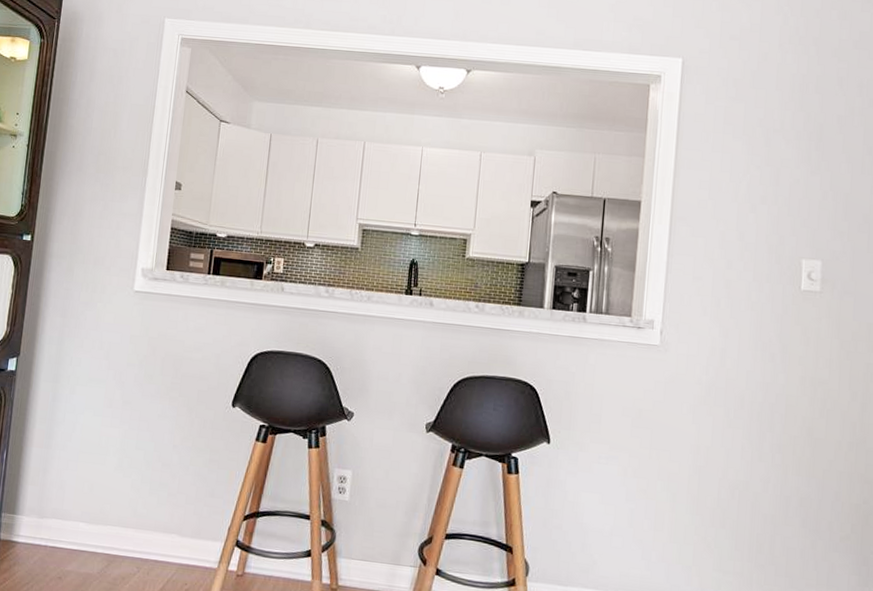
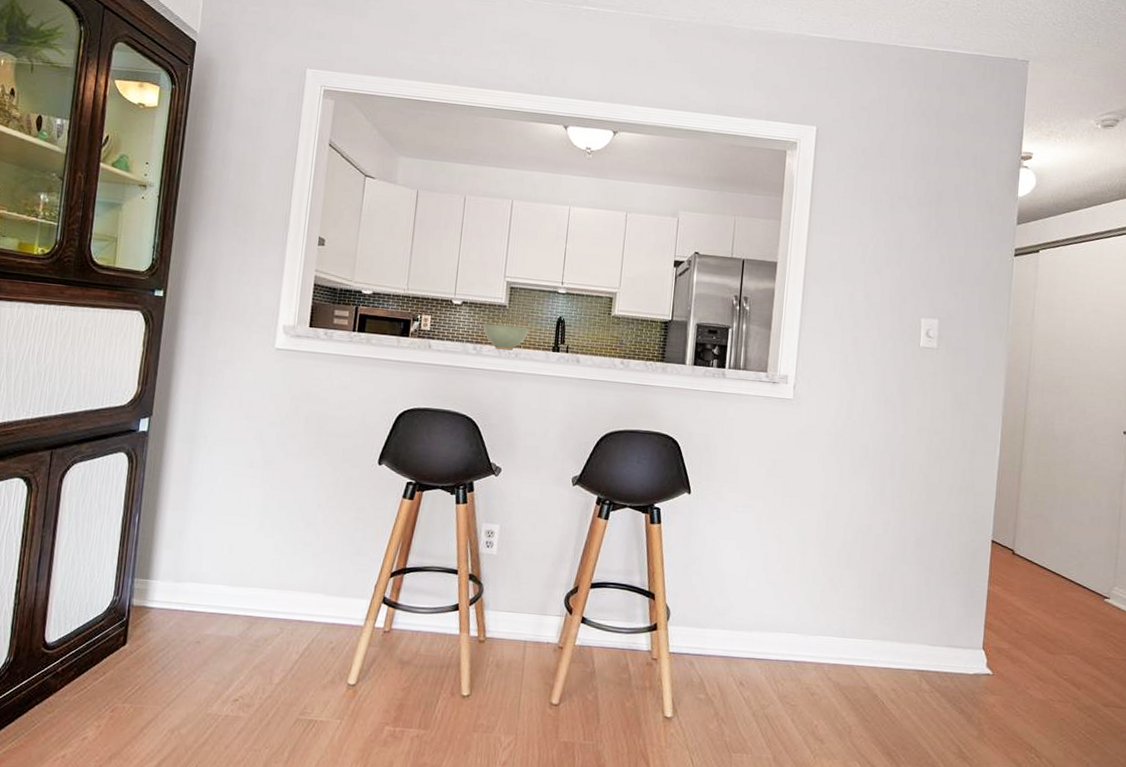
bowl: none [334,266,383,293] -> present [482,323,530,351]

